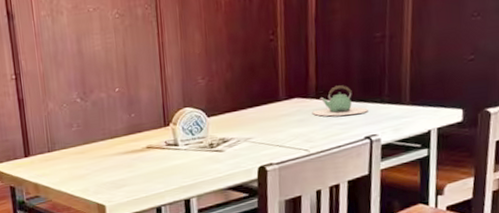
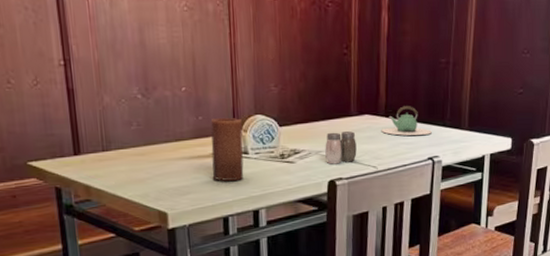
candle: none [142,112,175,173] -> present [210,118,244,181]
salt and pepper shaker: none [253,116,287,151] -> present [325,131,357,164]

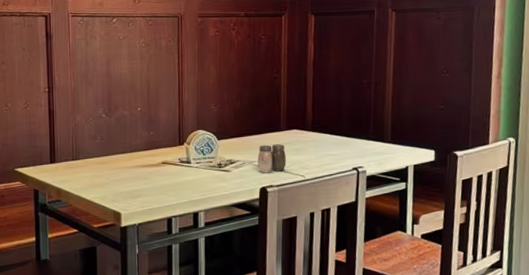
candle: present [210,118,244,181] -> none [159,133,187,186]
teapot: present [381,106,432,136] -> none [308,121,356,148]

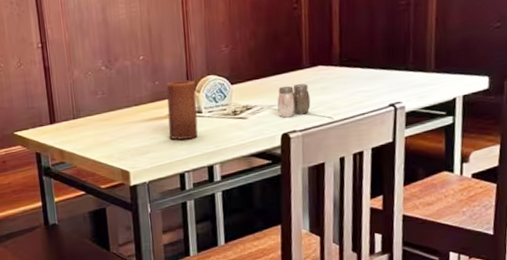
candle: none [159,133,187,186] -> present [166,80,198,140]

